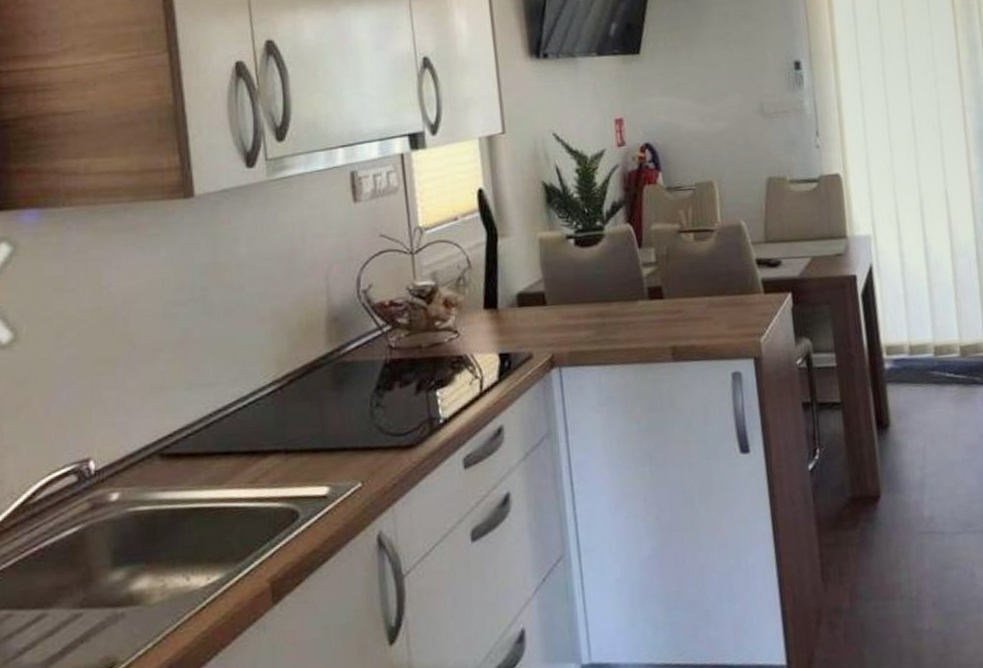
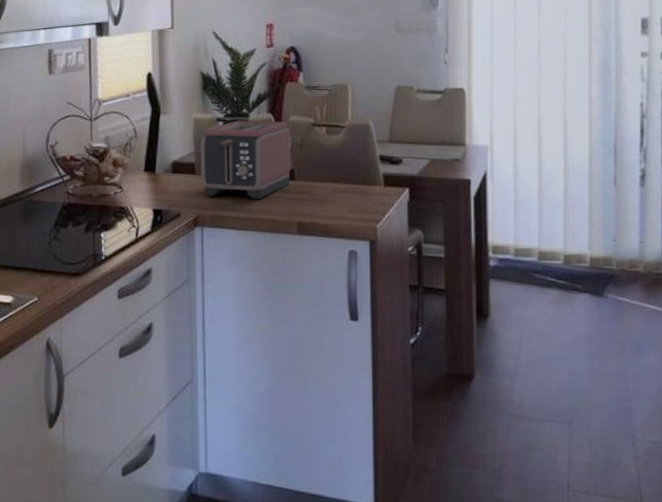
toaster: none [549,231,659,330] -> present [200,120,291,199]

